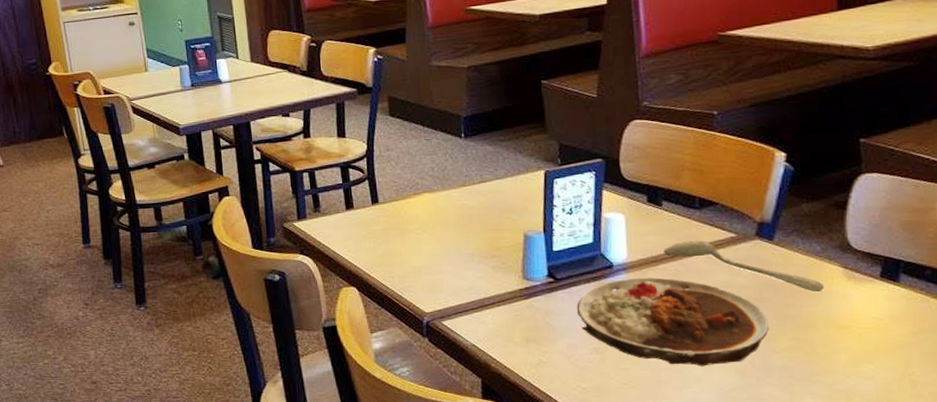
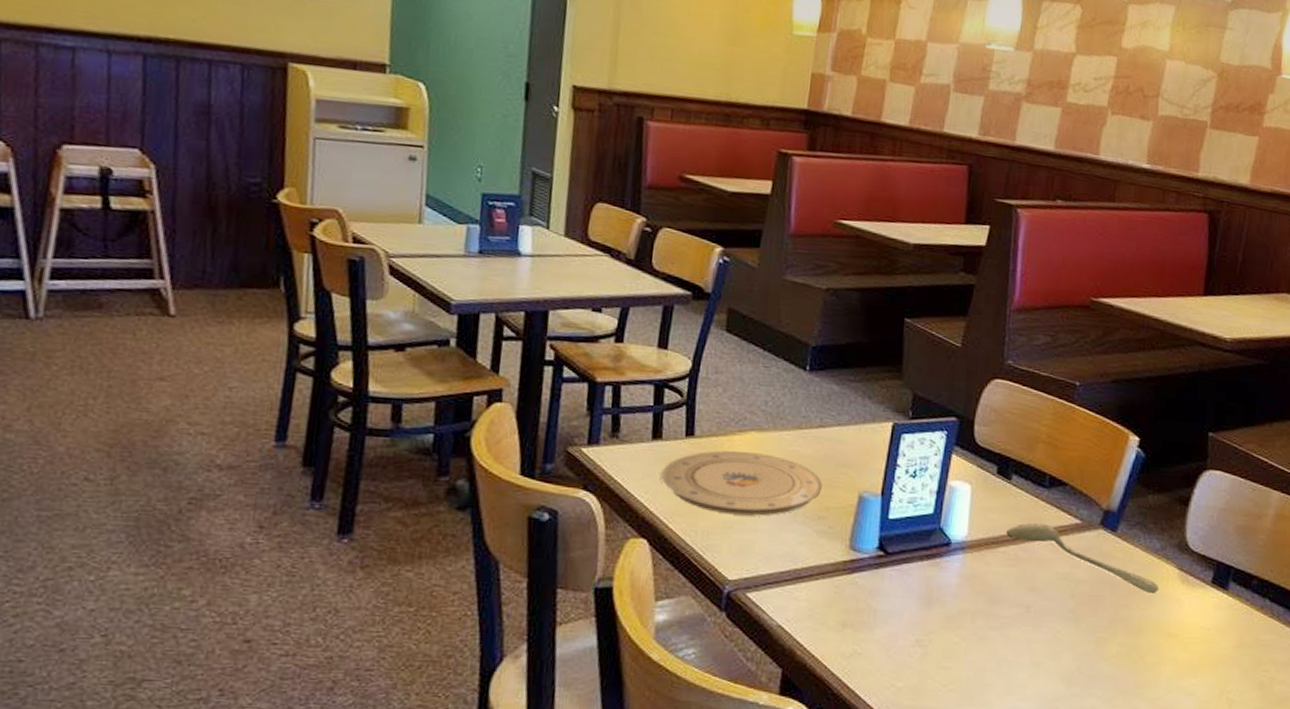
plate: none [357,210,491,262] -> present [660,450,822,516]
plate: present [576,277,770,367] -> none [904,559,1102,670]

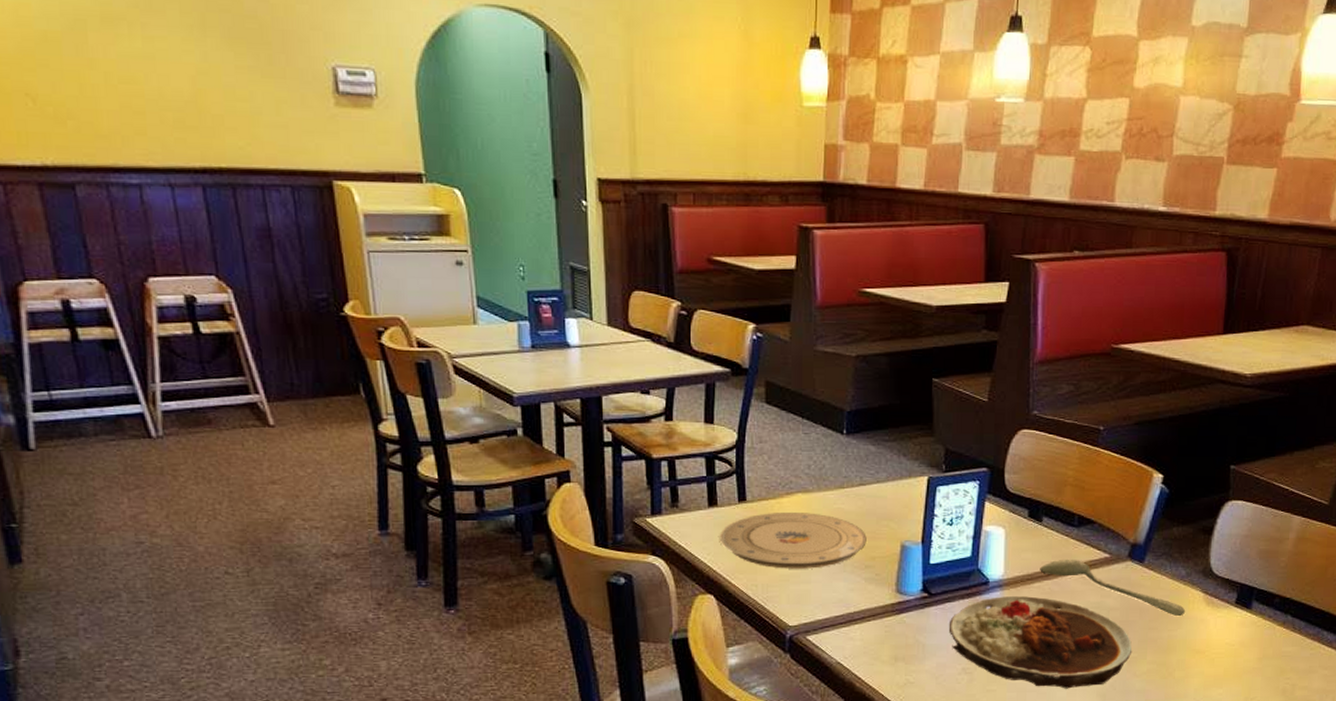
plate: none [904,559,1102,670] -> present [948,595,1133,689]

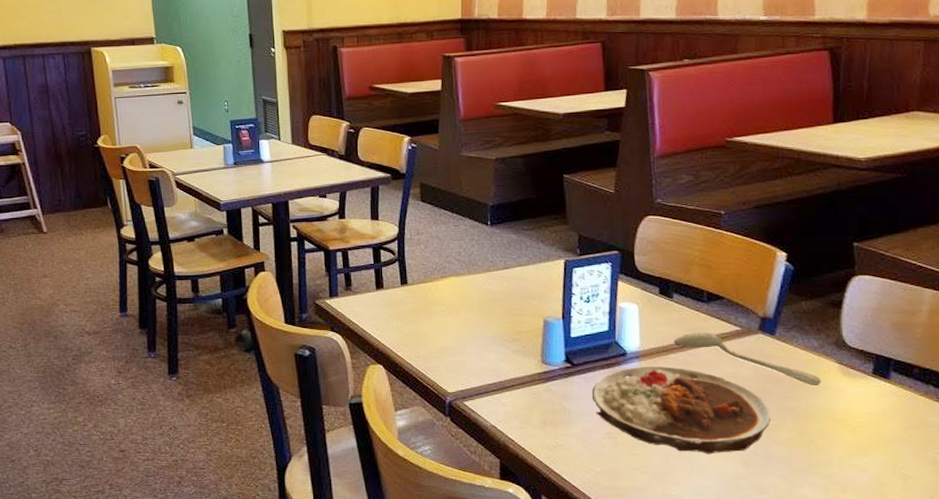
plate: present [719,513,867,569] -> none [386,293,513,342]

